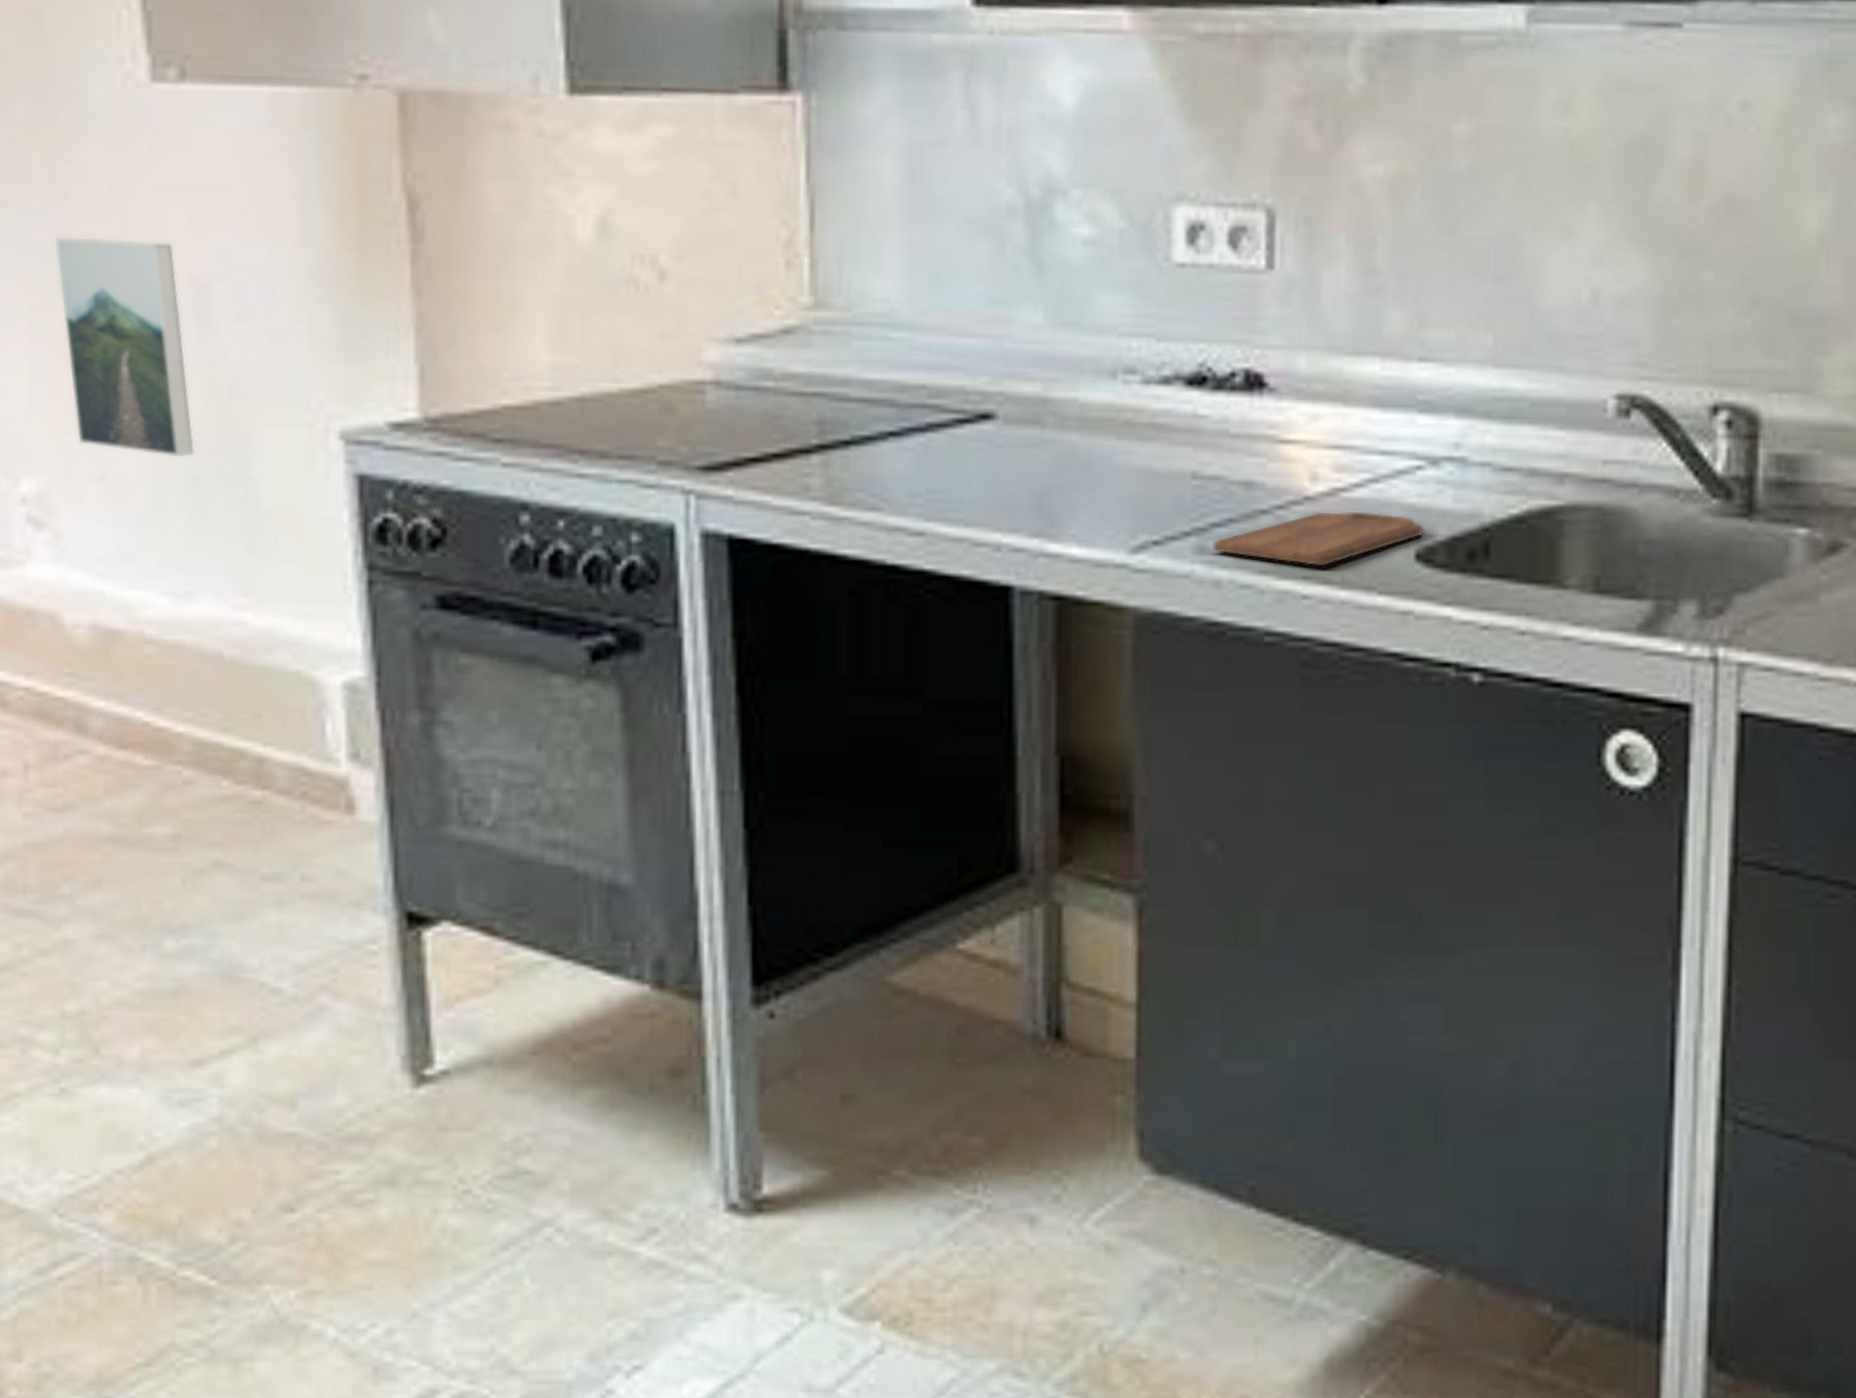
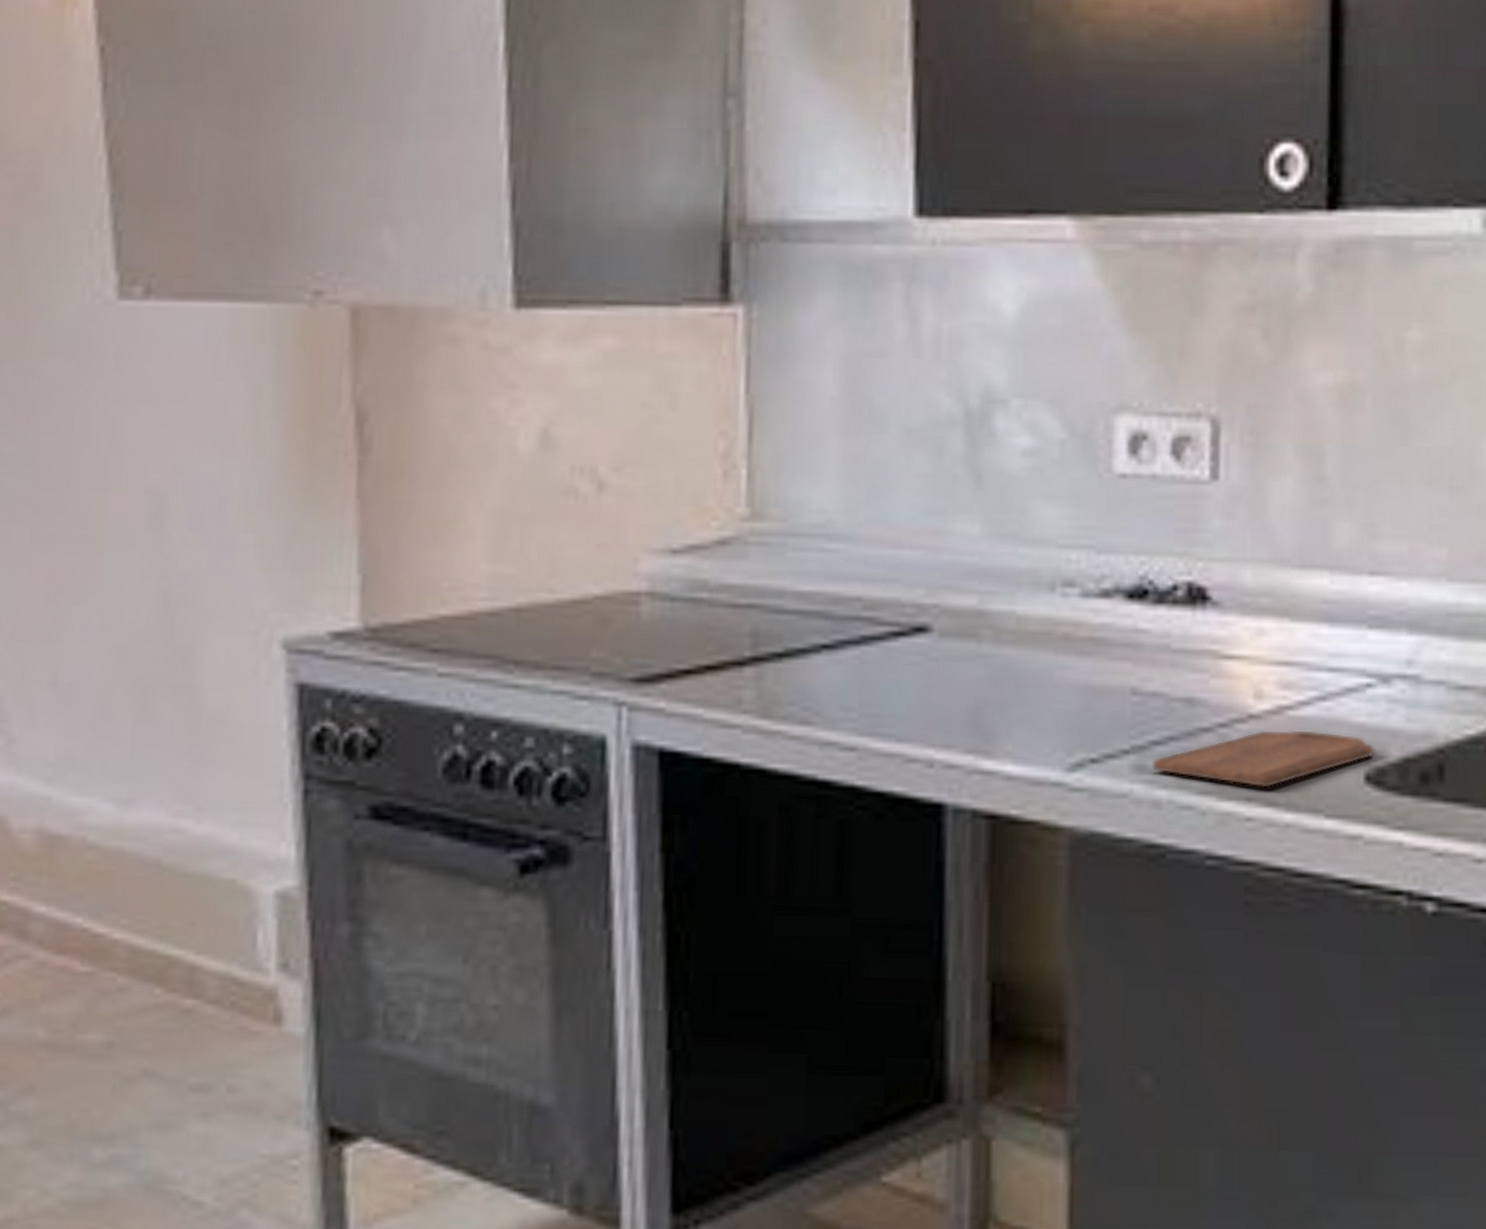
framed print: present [54,236,195,458] -> none [20,448,144,665]

